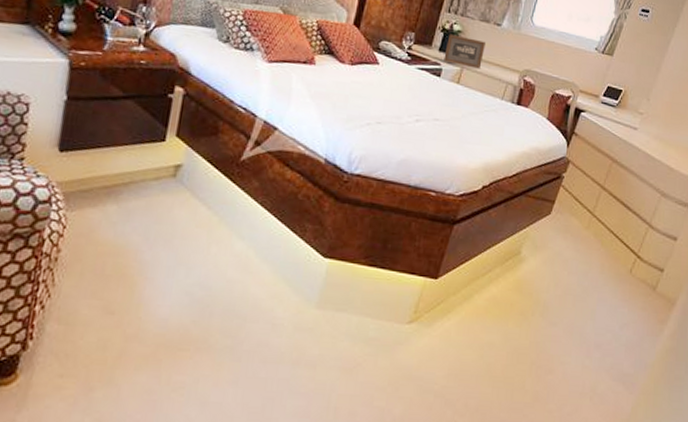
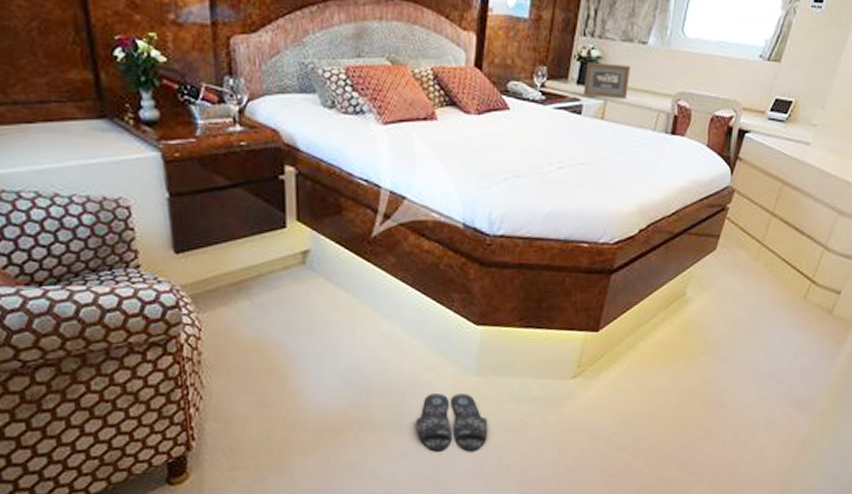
slippers: none [251,321,322,389] -> present [416,393,488,452]

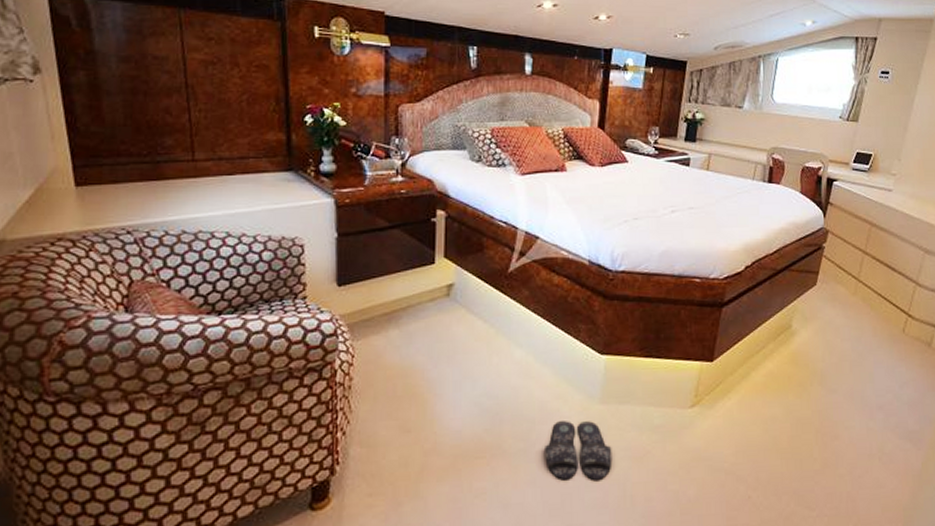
picture frame: present [583,62,630,99] -> none [690,123,730,153]

